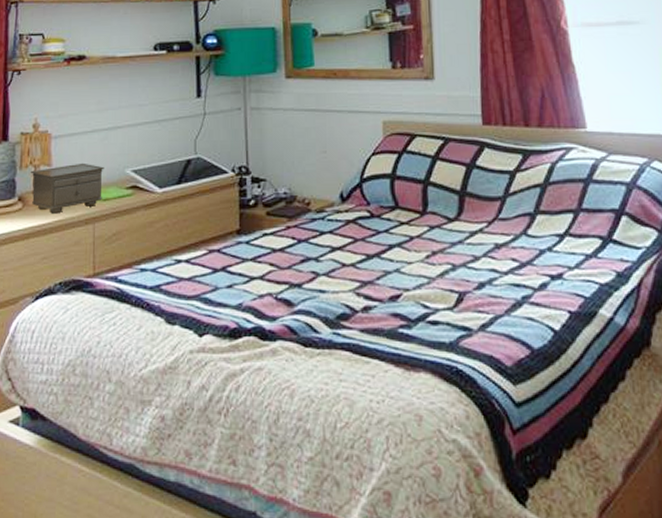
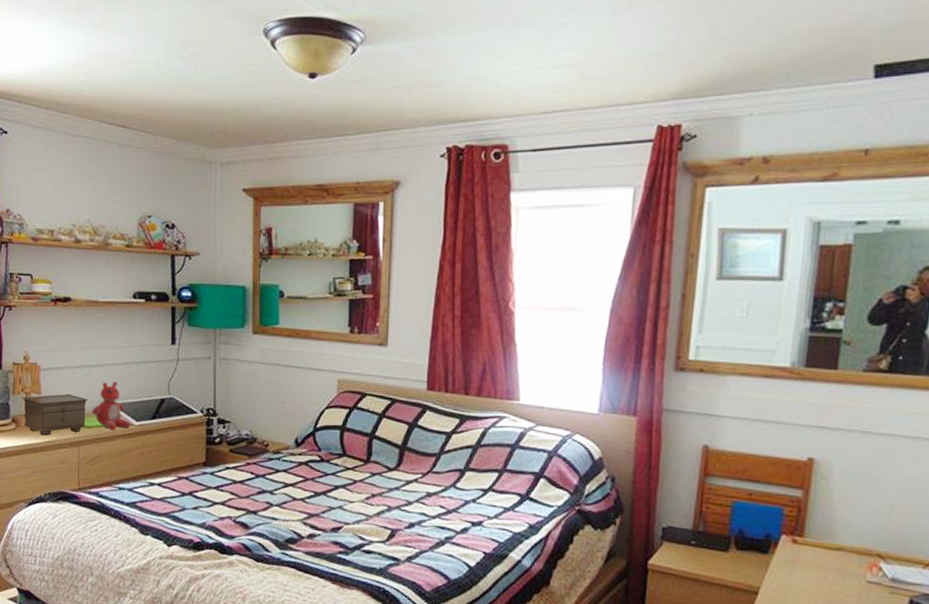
stuffed bear: none [109,144,153,202] -> present [92,381,131,431]

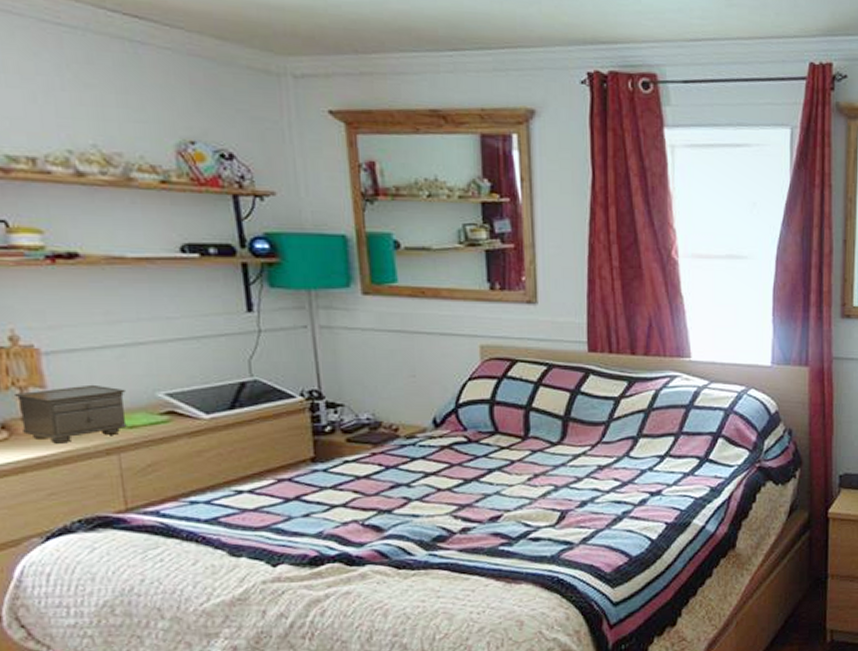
stuffed bear: present [92,381,131,431] -> none [134,363,198,429]

